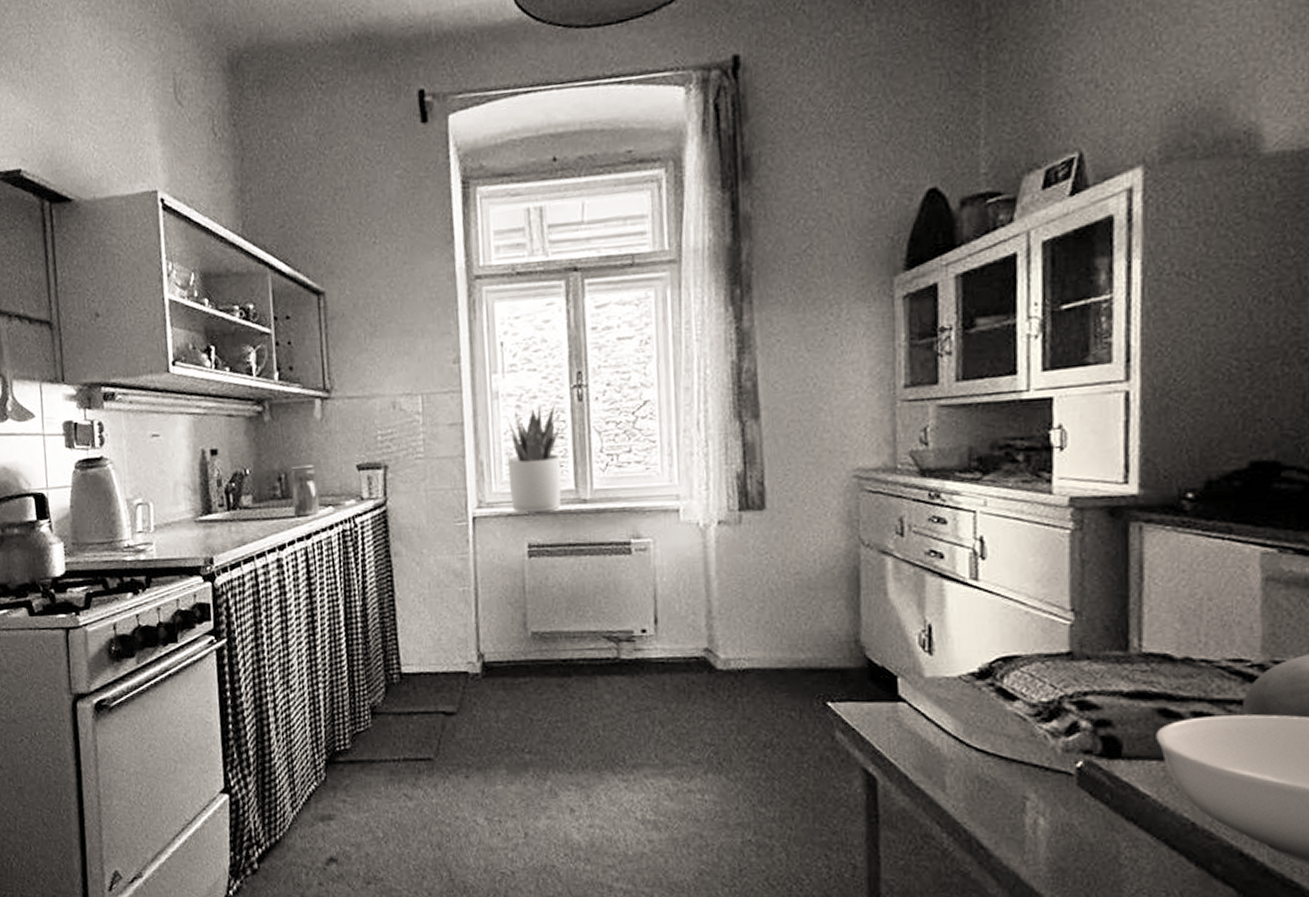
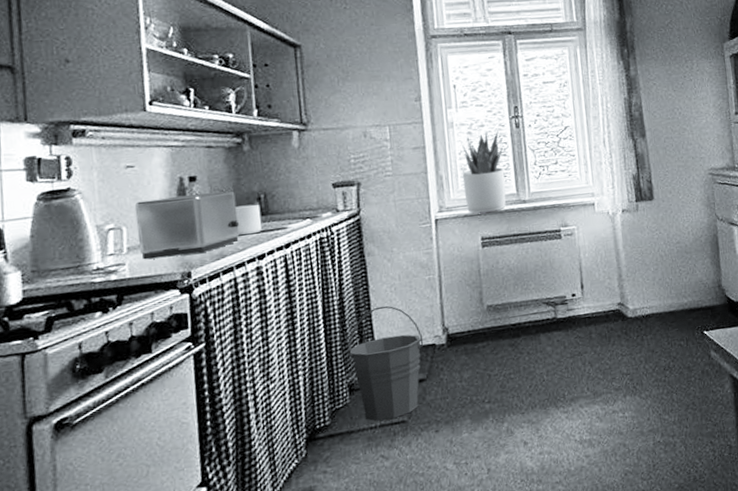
toaster: none [160,468,260,541] -> present [134,190,240,260]
cup: none [256,485,283,521] -> present [235,204,263,236]
jar: present [290,464,320,516] -> none [269,185,298,229]
bucket: none [370,618,455,753] -> present [347,305,424,422]

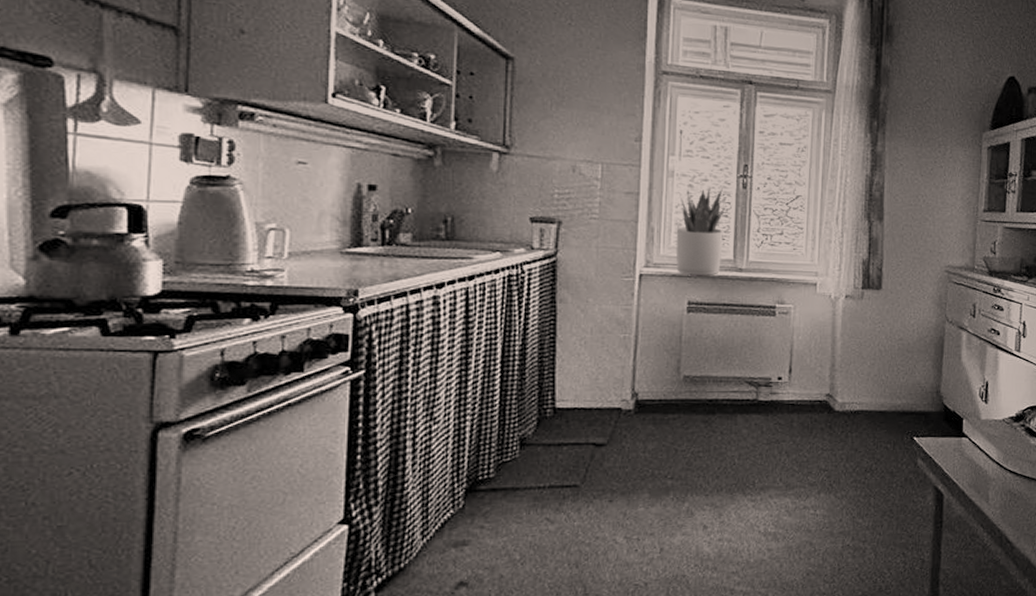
toaster: present [134,190,240,260] -> none [302,203,420,272]
cup: present [235,204,263,236] -> none [417,226,446,260]
bucket: present [347,305,424,422] -> none [524,359,609,481]

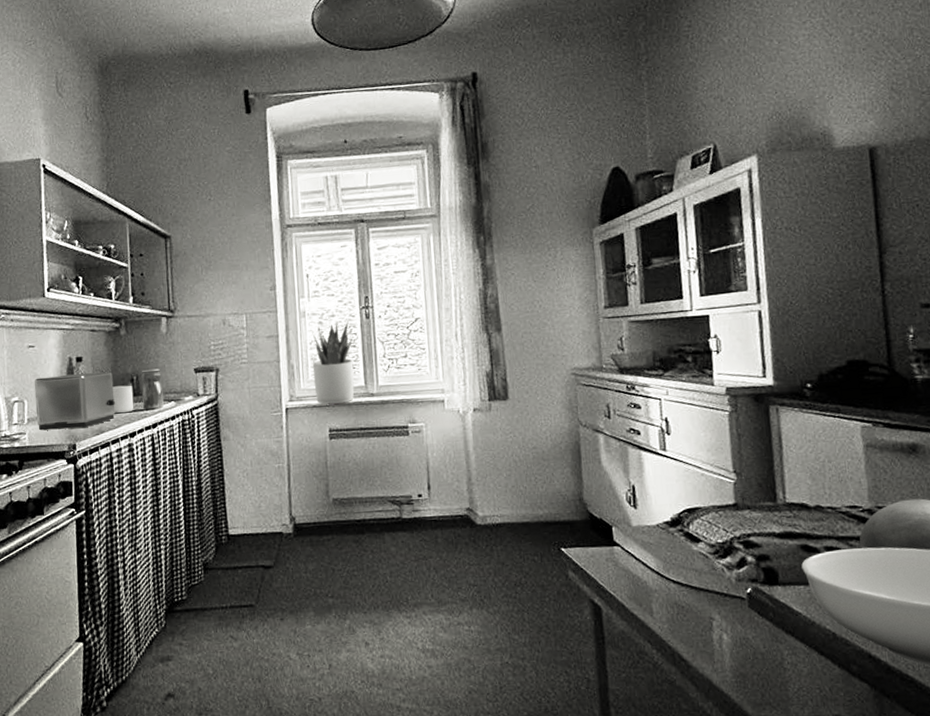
toaster: none [302,203,420,272] -> present [34,371,116,431]
cup: none [417,226,446,260] -> present [112,385,134,414]
jar: none [456,211,486,258] -> present [140,368,164,409]

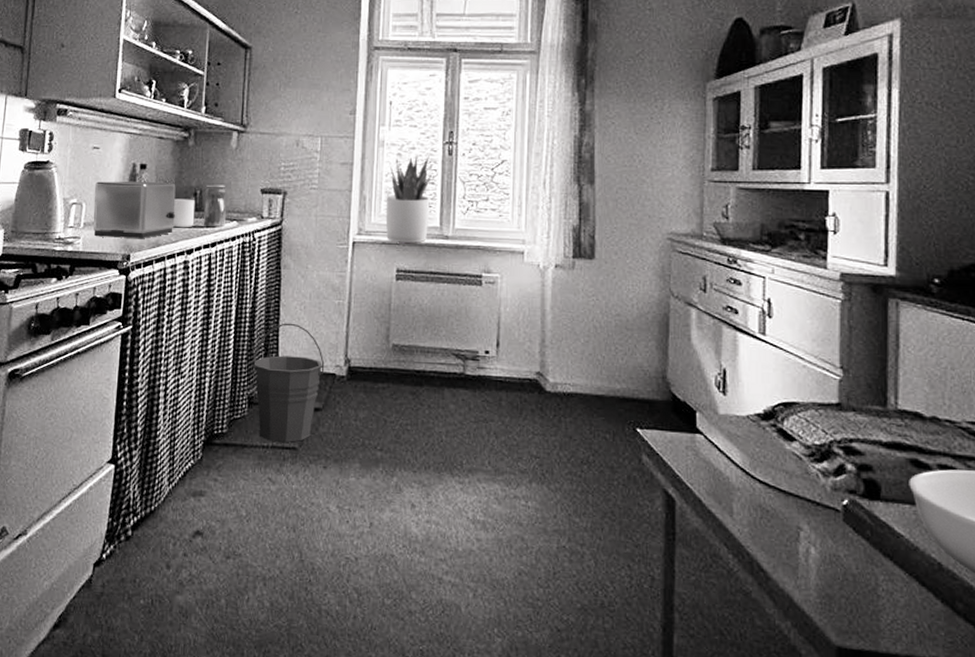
bucket: none [203,490,272,602] -> present [252,323,325,442]

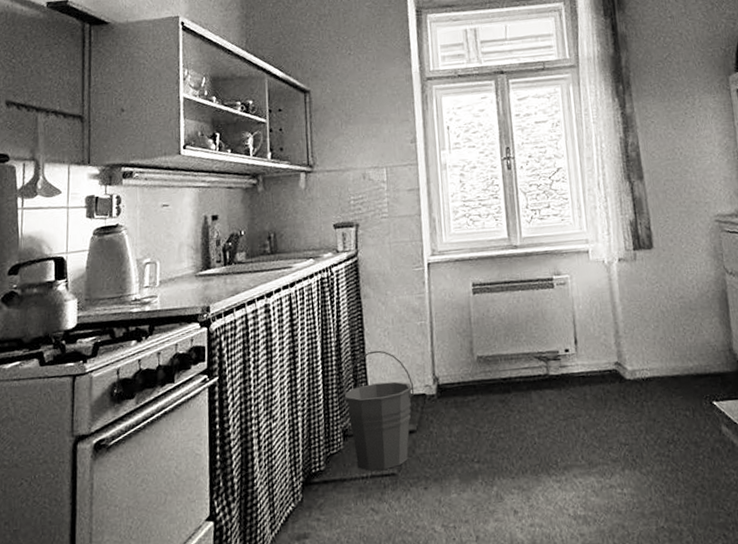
toaster: present [92,180,176,239] -> none [167,229,252,293]
cup: present [173,198,195,228] -> none [249,243,271,273]
jar: present [203,184,226,227] -> none [278,225,302,268]
planter: present [385,155,432,243] -> none [453,172,498,258]

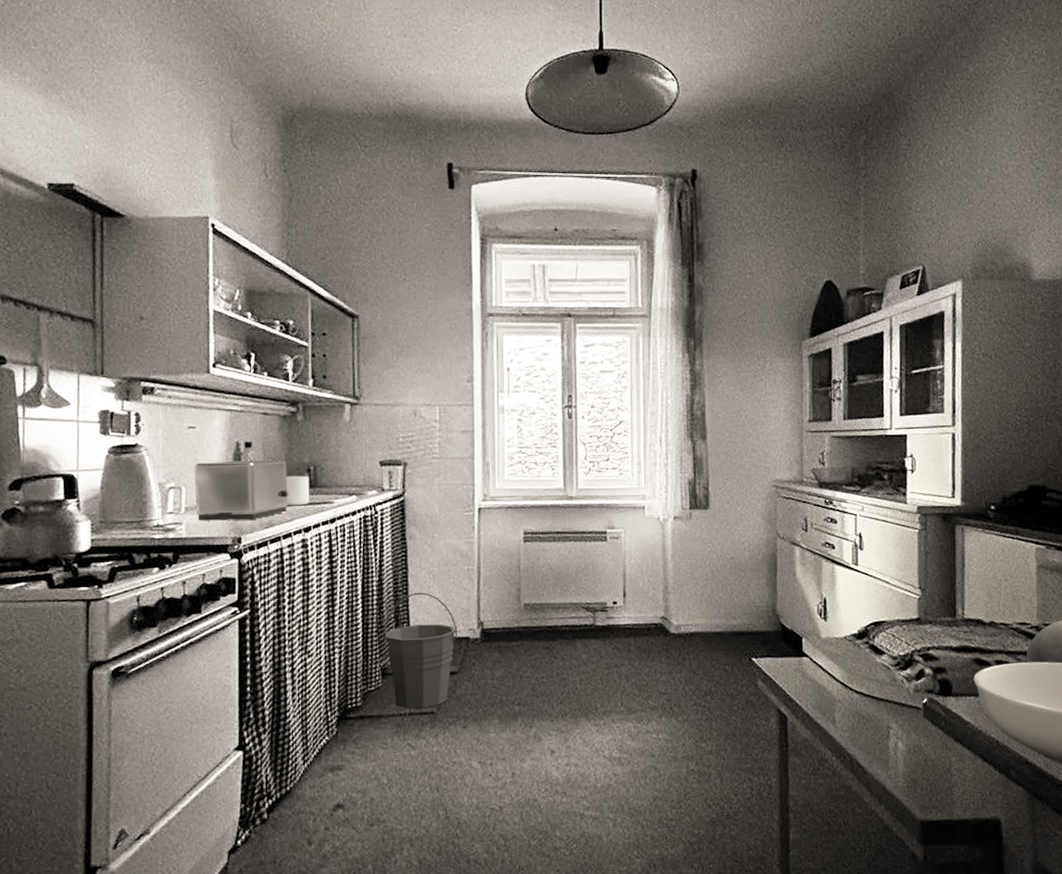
toaster: none [167,229,252,293] -> present [194,459,289,521]
cup: none [249,243,271,273] -> present [286,475,310,506]

